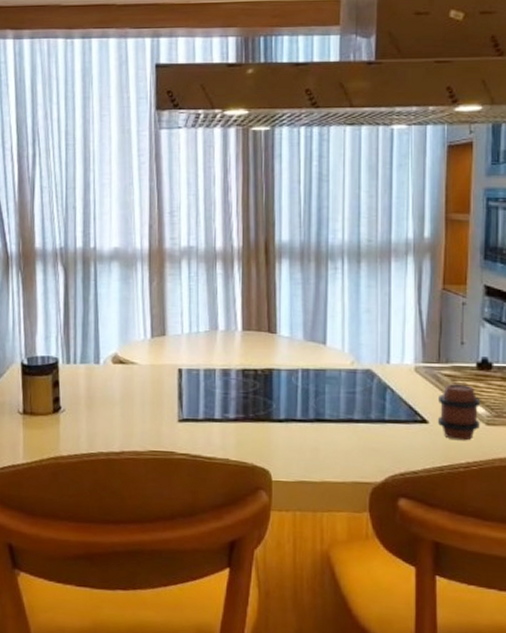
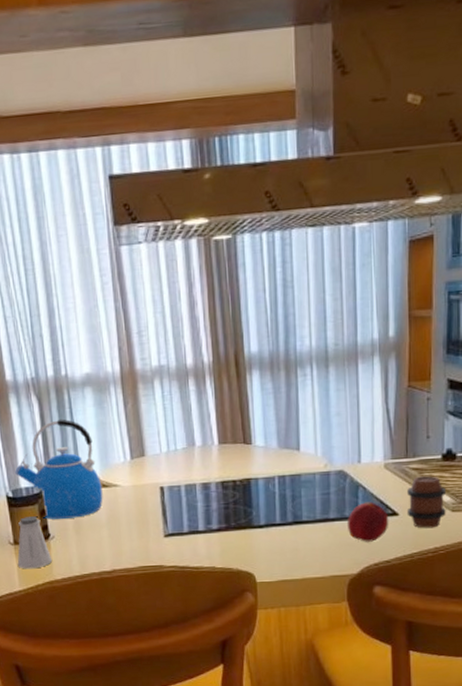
saltshaker: none [24,387,59,442] -> present [17,516,52,569]
kettle: none [33,290,119,393] -> present [15,418,103,519]
peach: none [372,405,418,449] -> present [346,502,389,542]

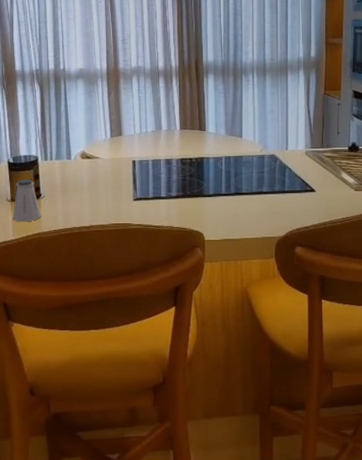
kettle: present [15,418,103,519] -> none [17,103,87,182]
peach: present [346,502,389,542] -> none [276,180,308,212]
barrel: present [406,476,447,529] -> none [321,162,352,203]

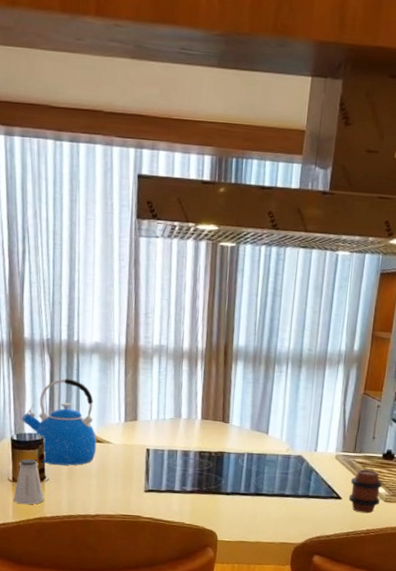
kettle: none [17,103,87,182] -> present [22,378,97,466]
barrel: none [321,162,352,203] -> present [348,469,383,514]

